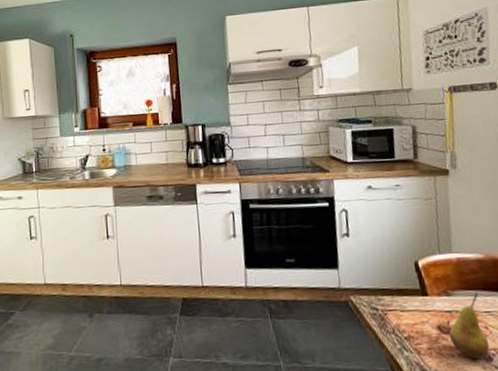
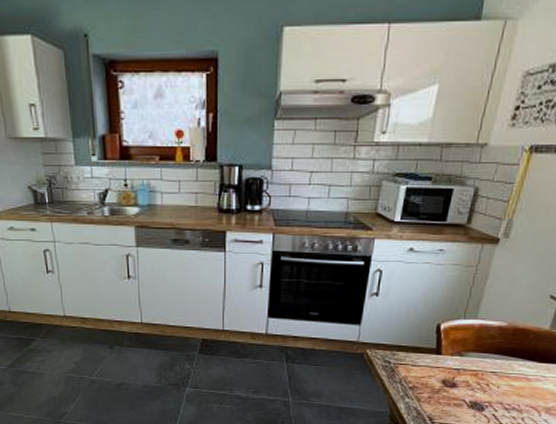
fruit: present [448,293,490,360] -> none [450,356,489,409]

